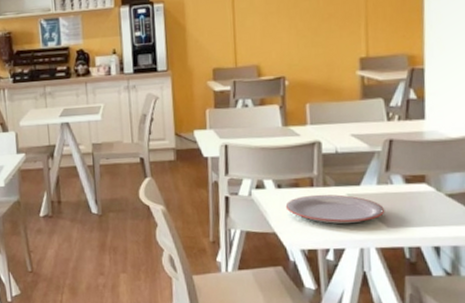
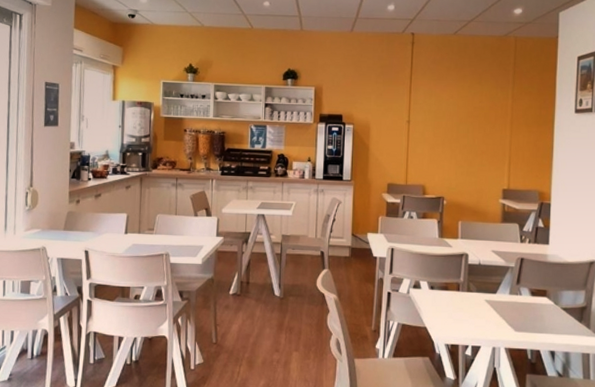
plate: present [285,194,385,224] -> none [436,297,514,326]

